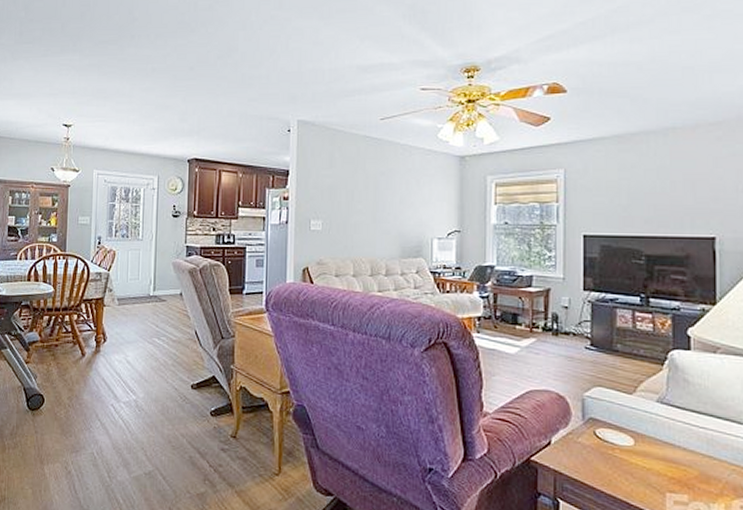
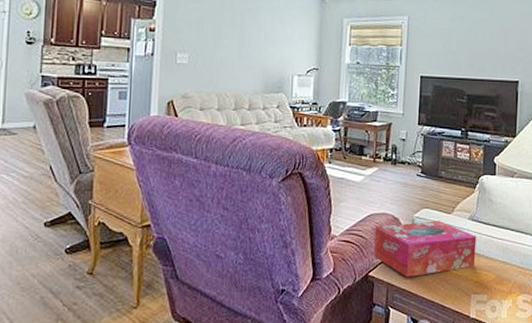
tissue box: none [535,401,669,466] -> present [373,221,477,277]

